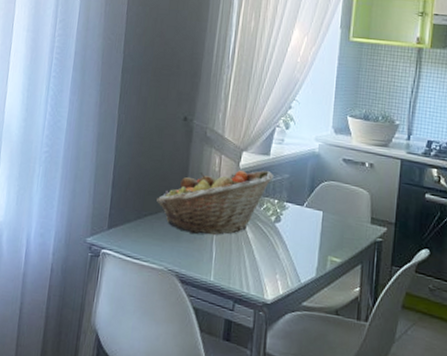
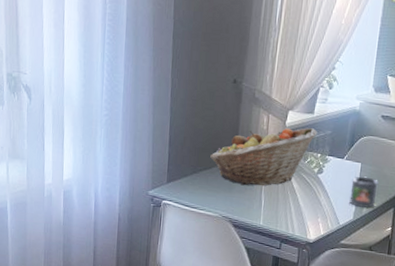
mug: none [311,226,343,265] -> present [349,176,378,209]

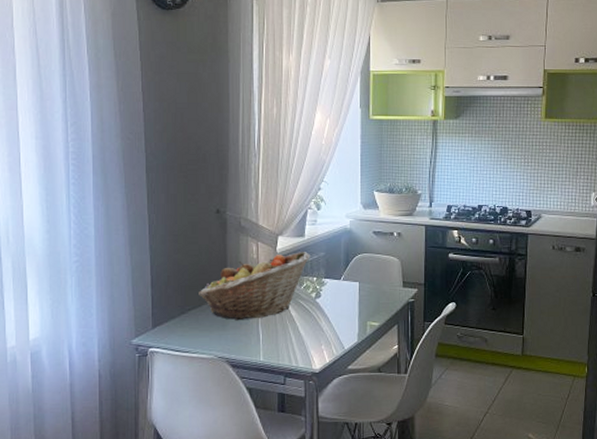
mug: present [349,176,378,209] -> none [352,295,379,329]

